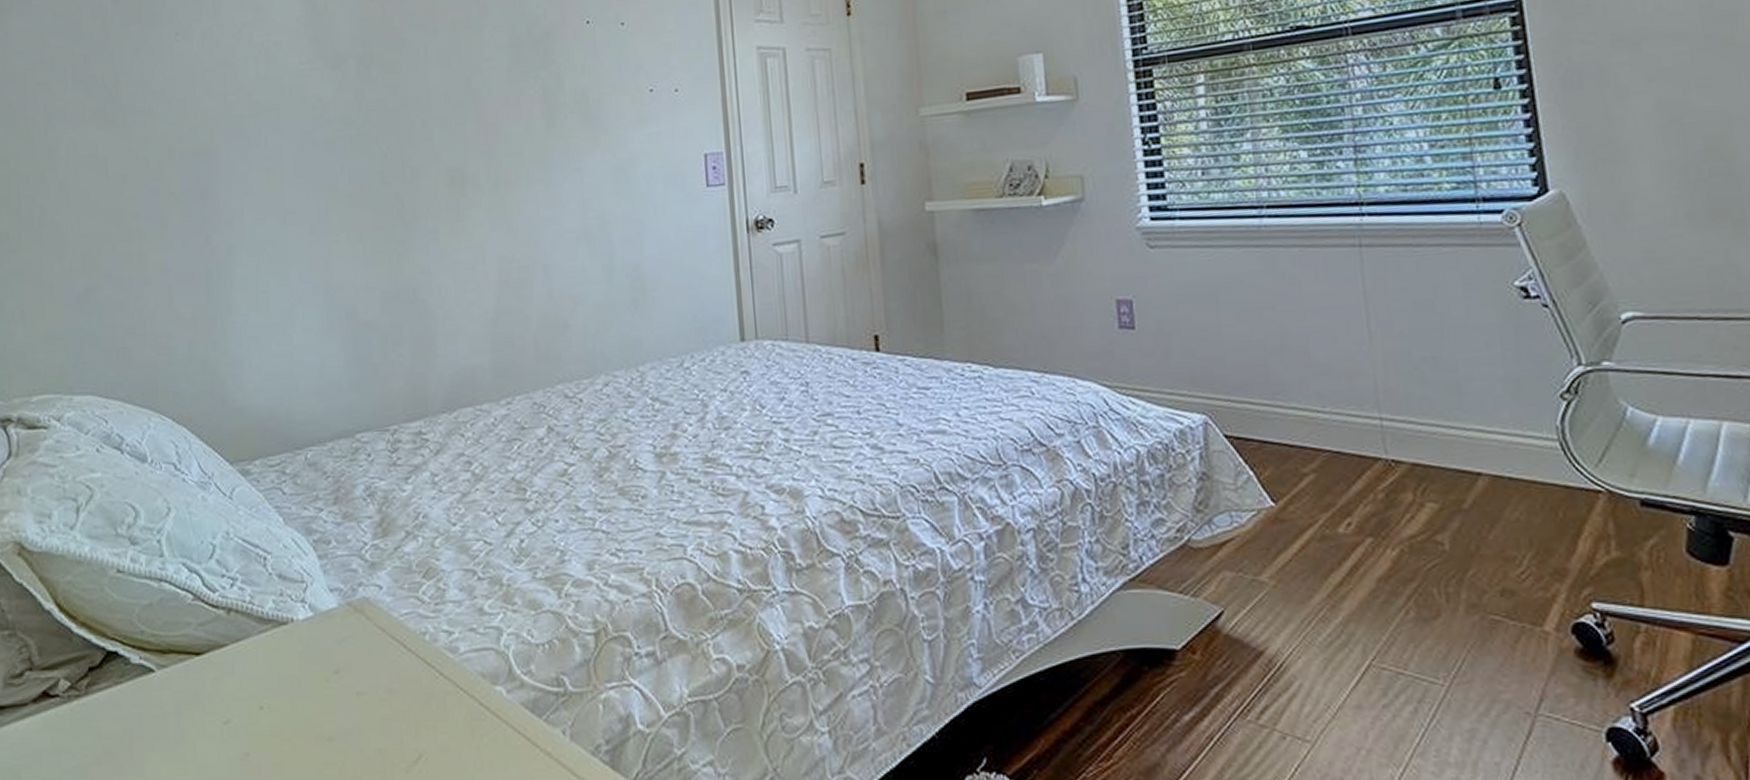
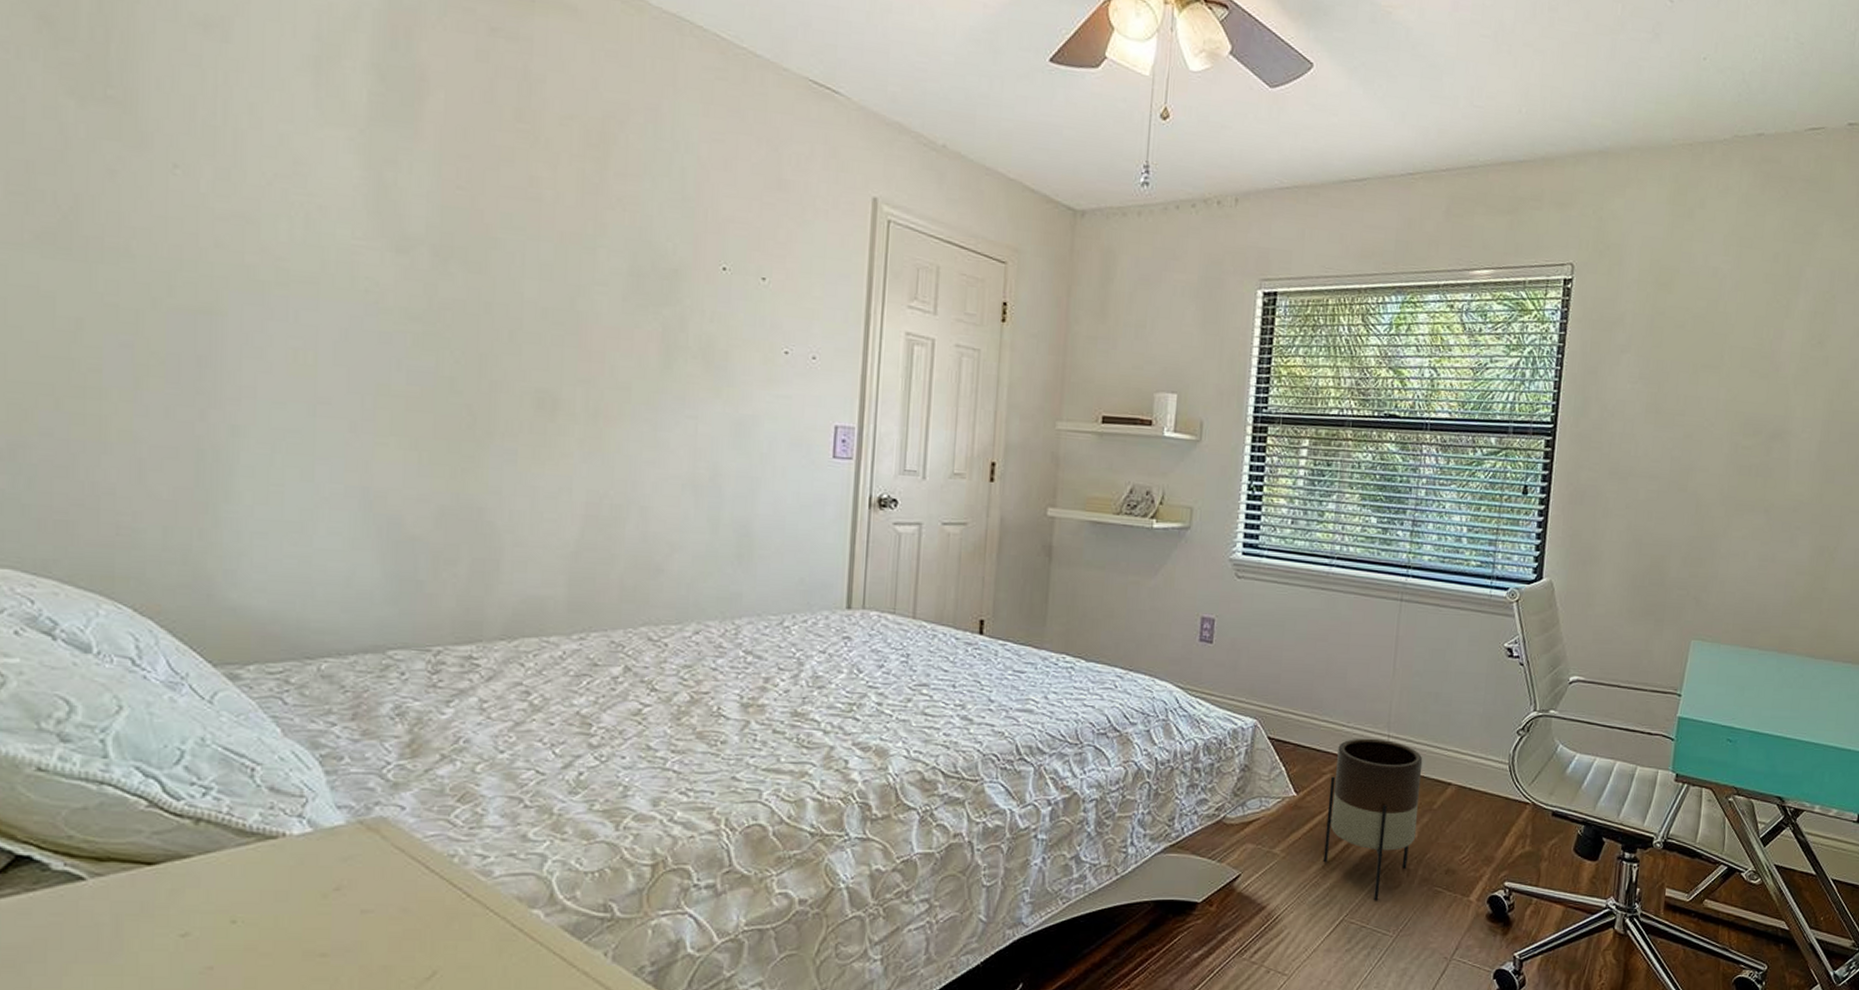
planter: none [1314,423,1448,636] -> present [1323,738,1423,900]

